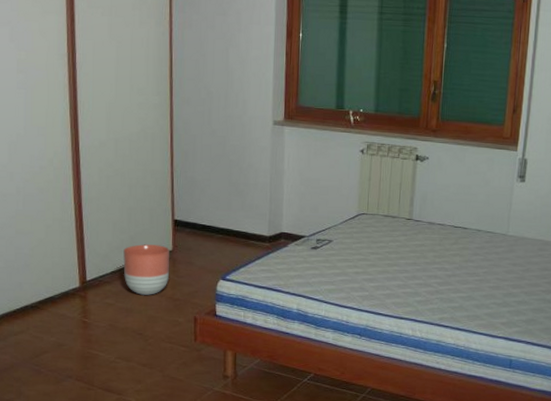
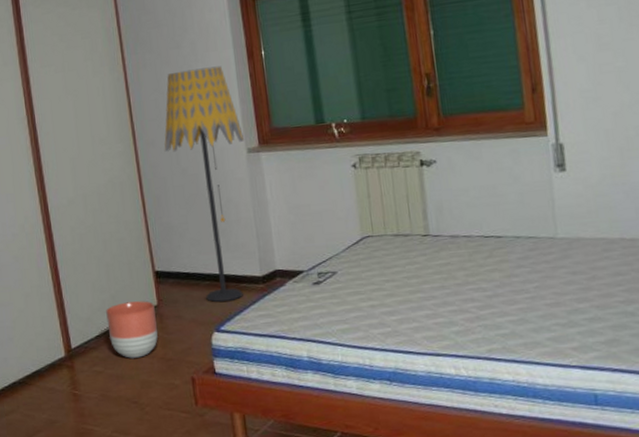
floor lamp: none [198,37,272,254] -> present [164,65,244,302]

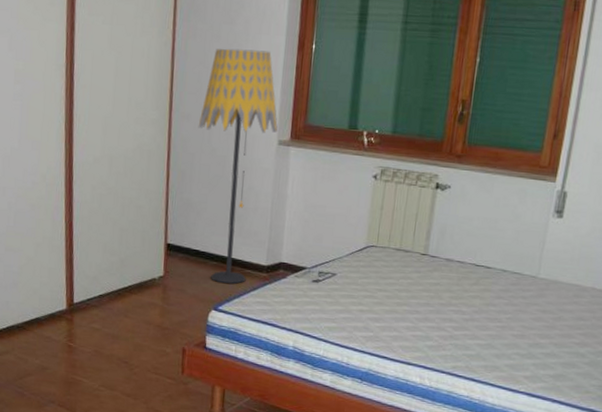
planter: present [106,301,158,358] -> none [112,268,160,322]

